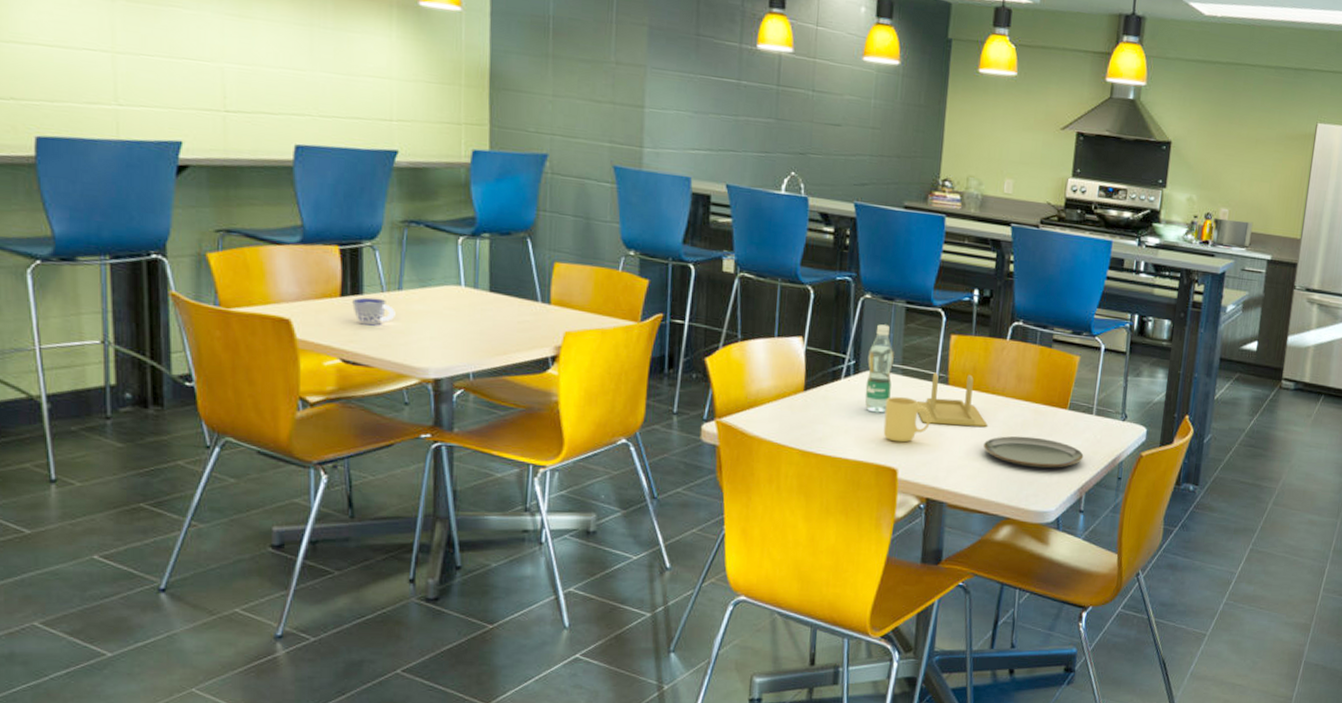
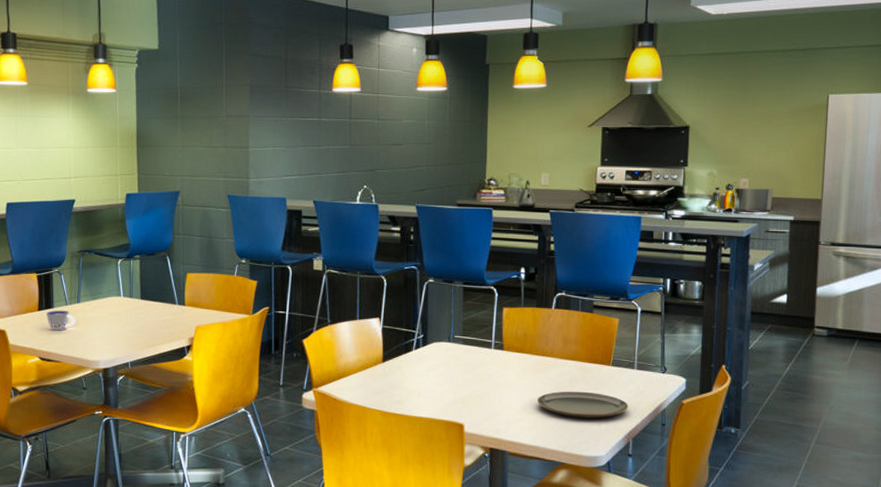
bottle: present [864,324,894,413] -> none [433,303,456,377]
mug: present [883,396,931,443] -> none [450,362,490,401]
napkin holder: present [916,372,987,427] -> none [477,340,540,385]
kettle: none [975,185,997,220] -> present [518,180,536,209]

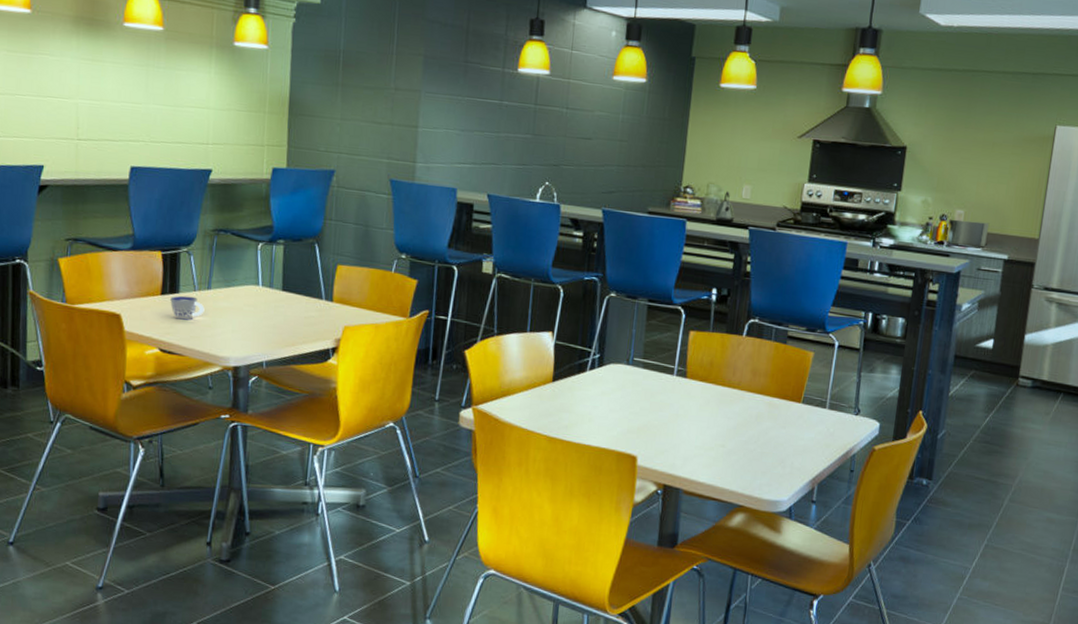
plate: present [538,391,629,419] -> none [719,427,817,460]

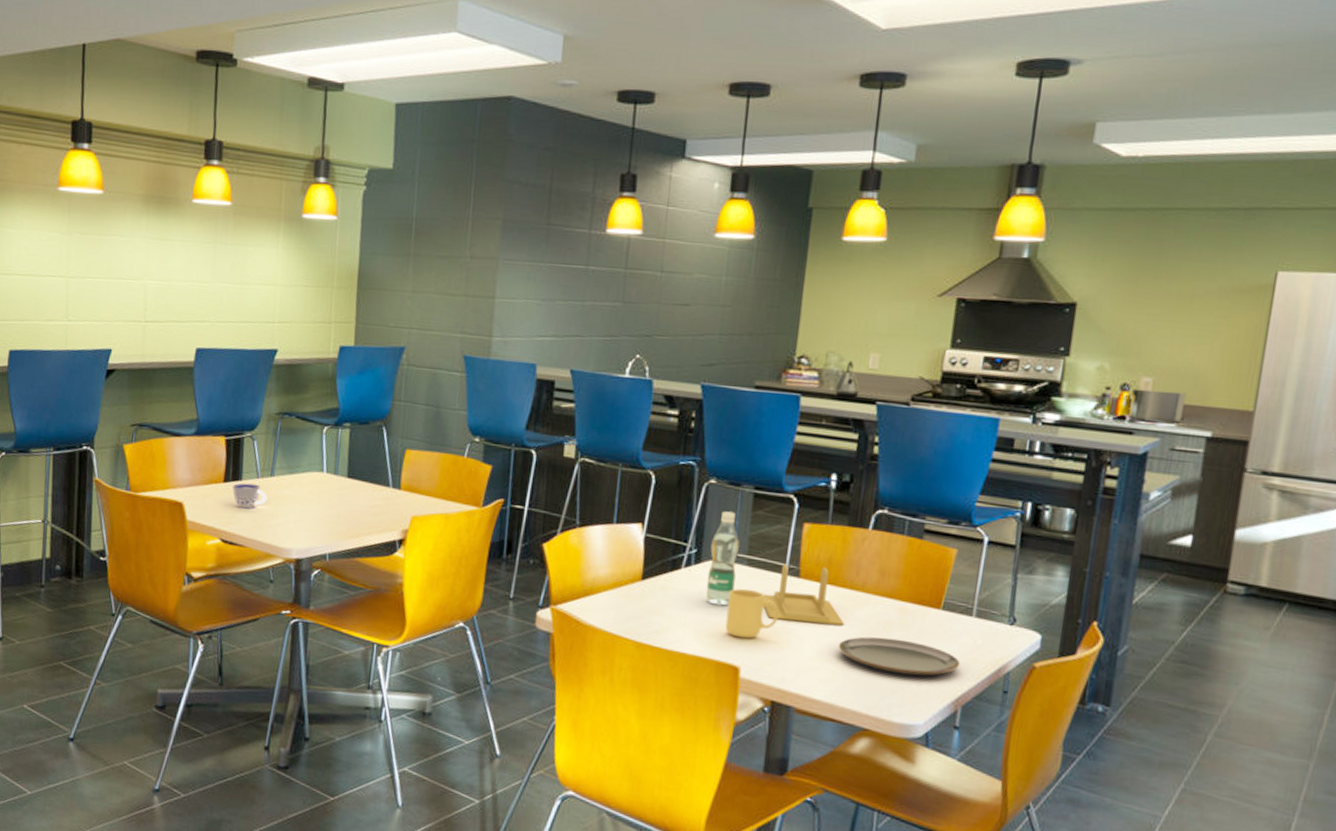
bottle: none [607,321,636,404] -> present [705,511,740,606]
mug: none [624,388,670,432] -> present [725,588,779,639]
napkin holder: none [656,366,723,418] -> present [763,564,844,625]
plate: none [719,427,817,460] -> present [839,636,960,676]

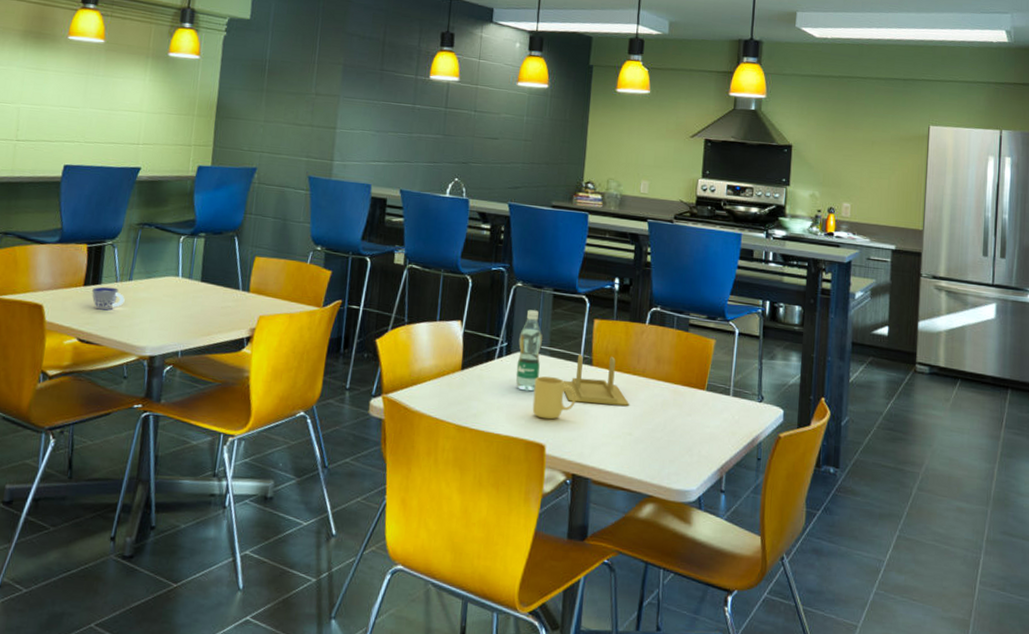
kettle: present [835,361,860,398] -> none [615,186,634,217]
plate: present [839,636,960,676] -> none [626,415,723,448]
toaster: present [1127,388,1187,425] -> none [834,211,876,240]

